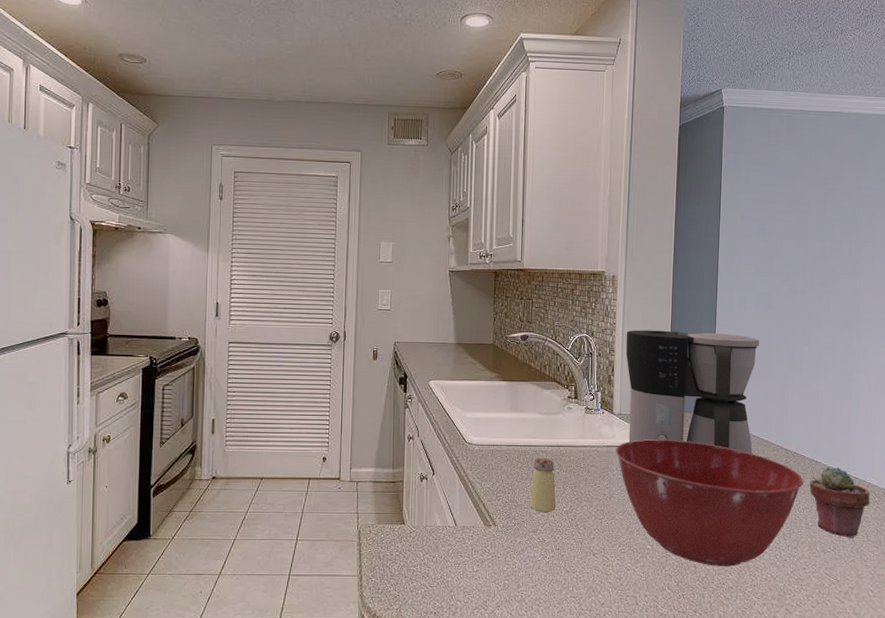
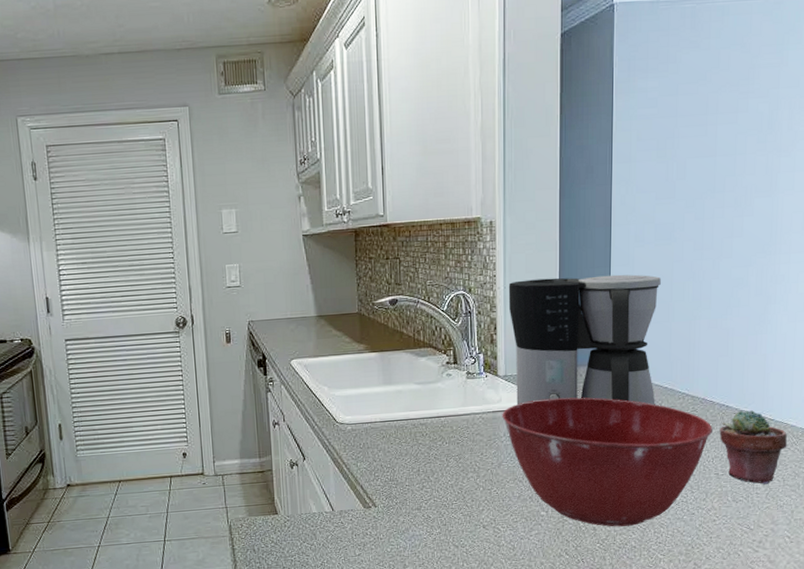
saltshaker: present [529,458,556,512] -> none [410,430,440,489]

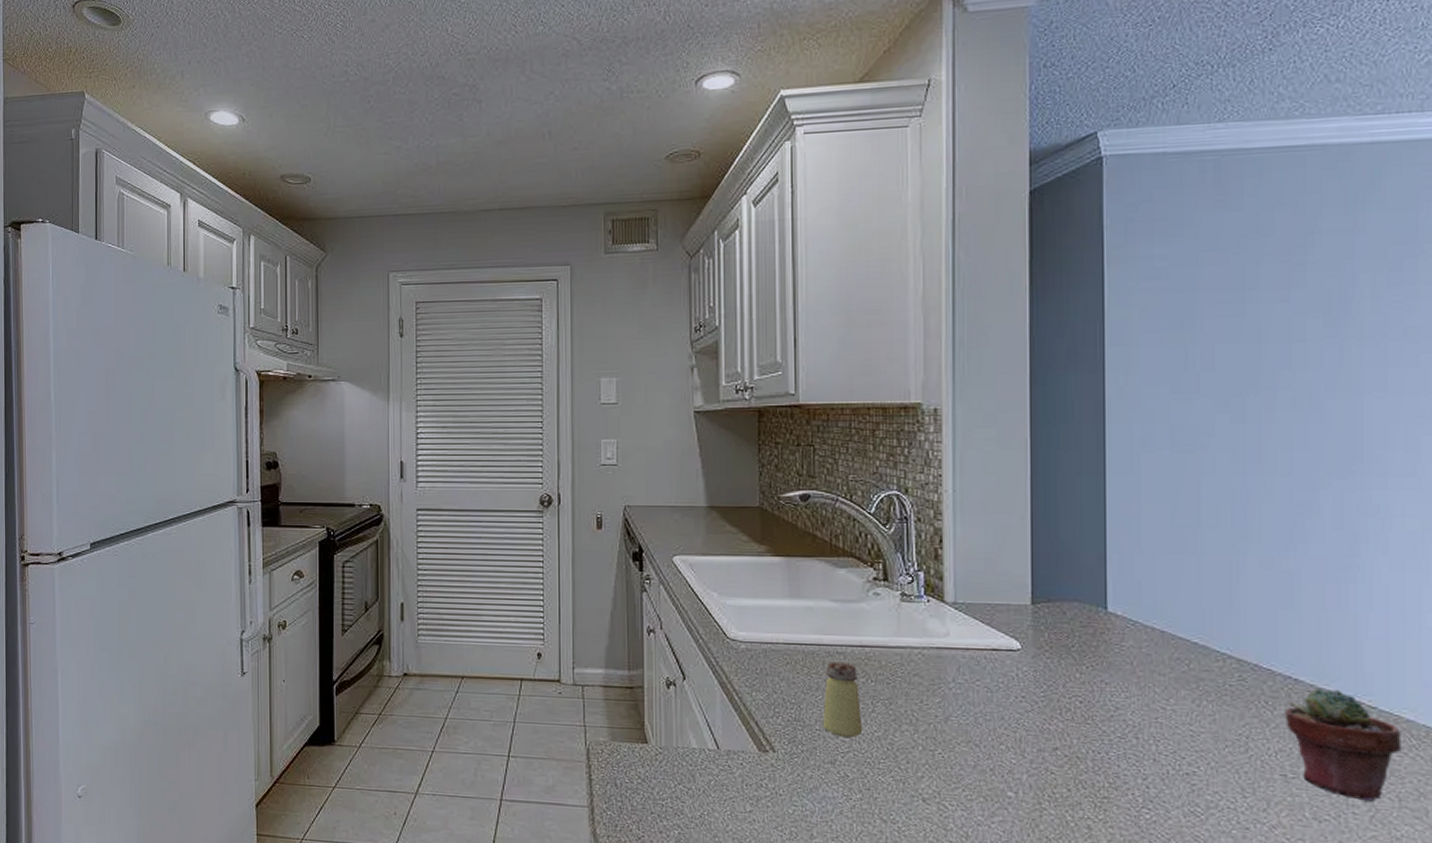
saltshaker: none [410,430,440,489] -> present [822,661,863,737]
mixing bowl: present [502,397,713,527] -> none [950,639,1273,832]
coffee maker: present [508,274,661,406] -> none [959,483,1182,666]

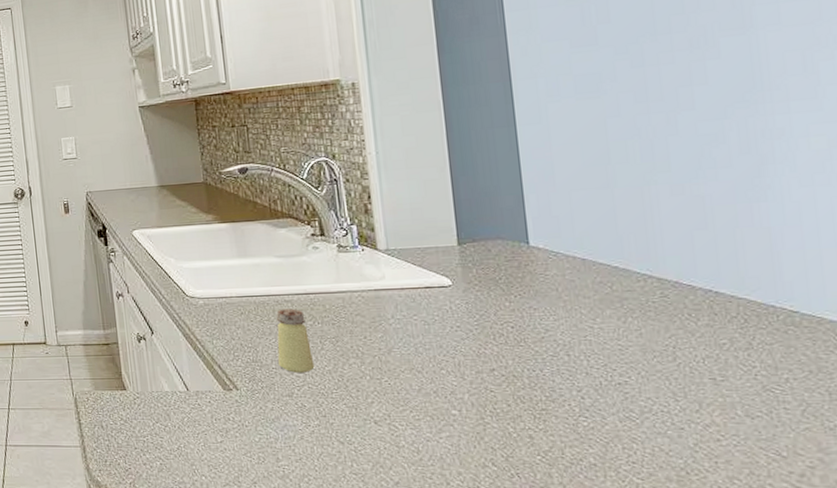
potted succulent: present [1285,688,1402,802] -> none [708,298,828,397]

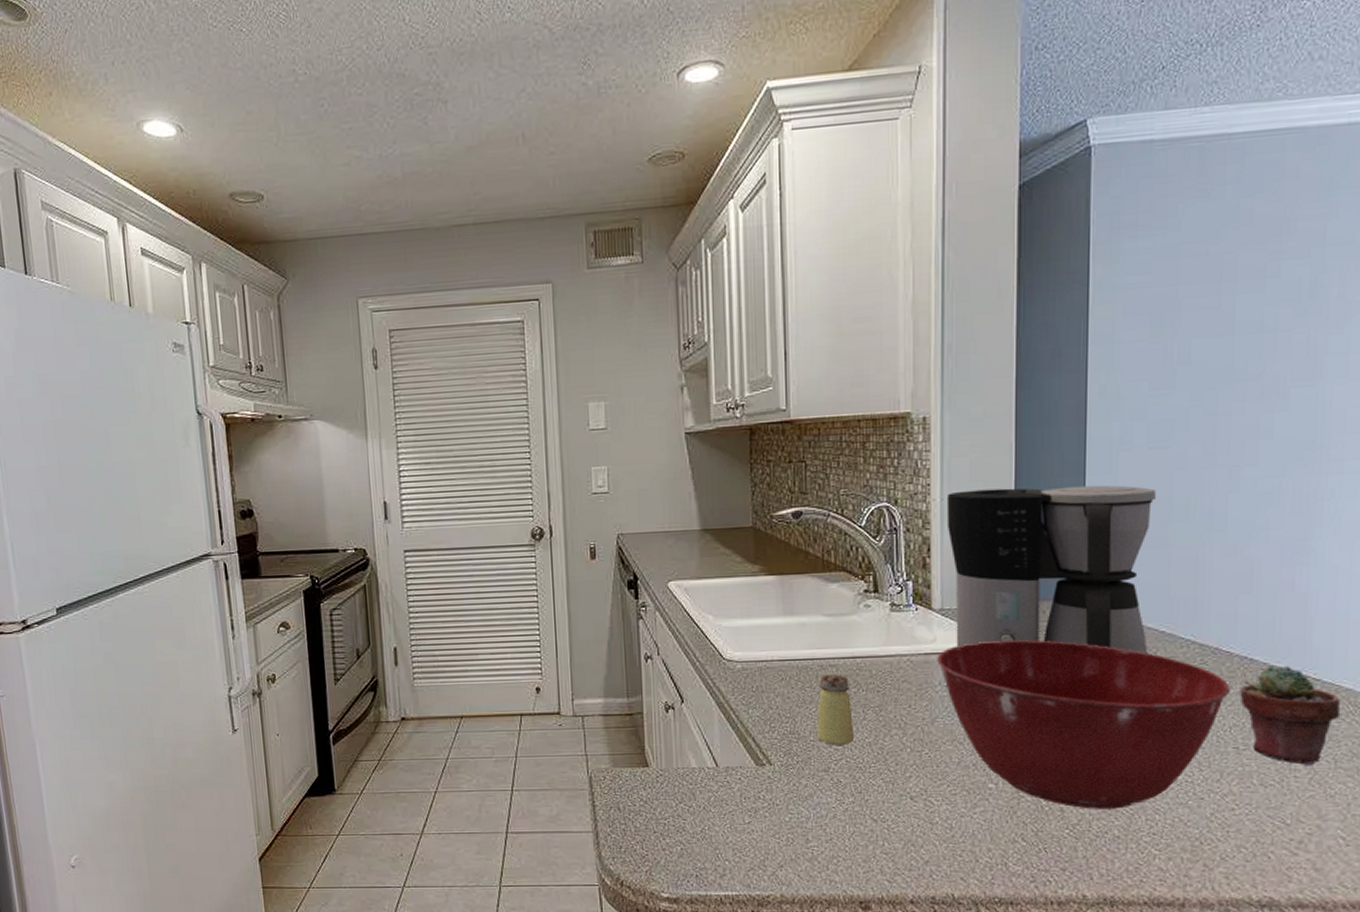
coffee maker: none [381,133,603,288] -> present [946,485,1156,654]
mixing bowl: none [387,276,697,437] -> present [937,640,1230,809]
potted succulent: none [708,298,828,397] -> present [1240,665,1341,765]

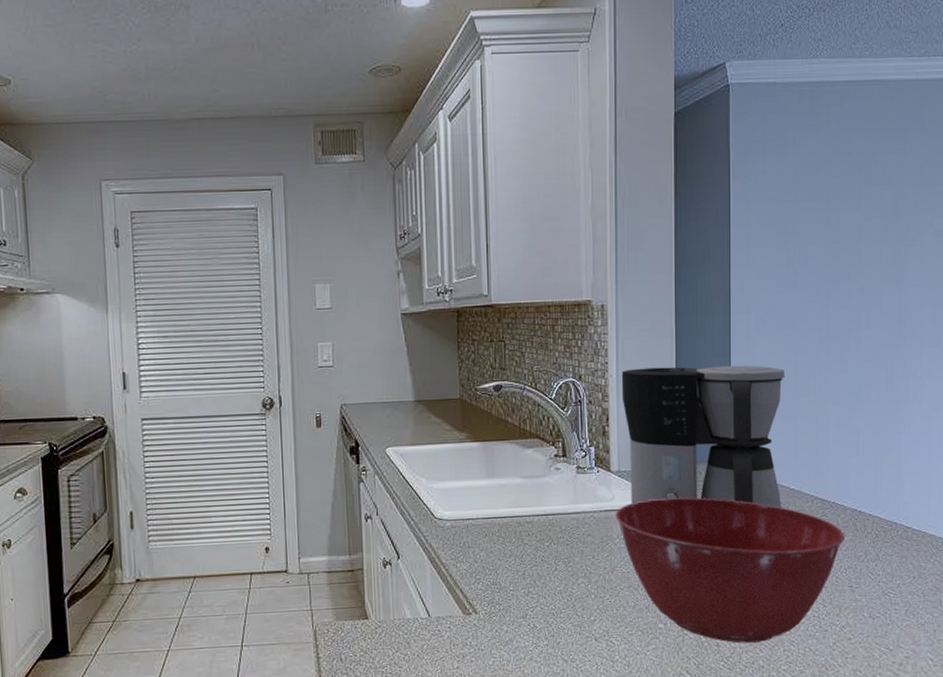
saltshaker: present [816,674,855,745] -> none [515,530,548,594]
potted succulent: present [1240,665,1341,765] -> none [852,516,927,599]

